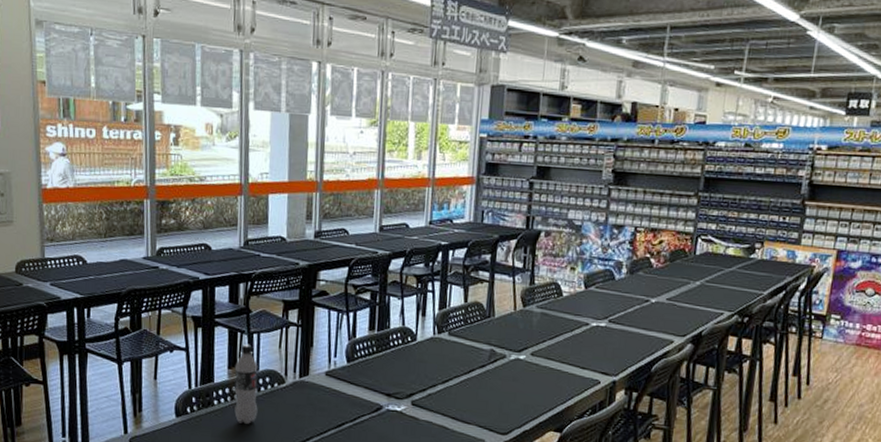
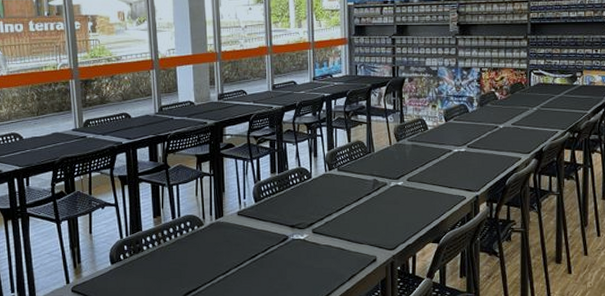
beverage bottle: present [234,343,258,424] -> none [159,195,182,264]

